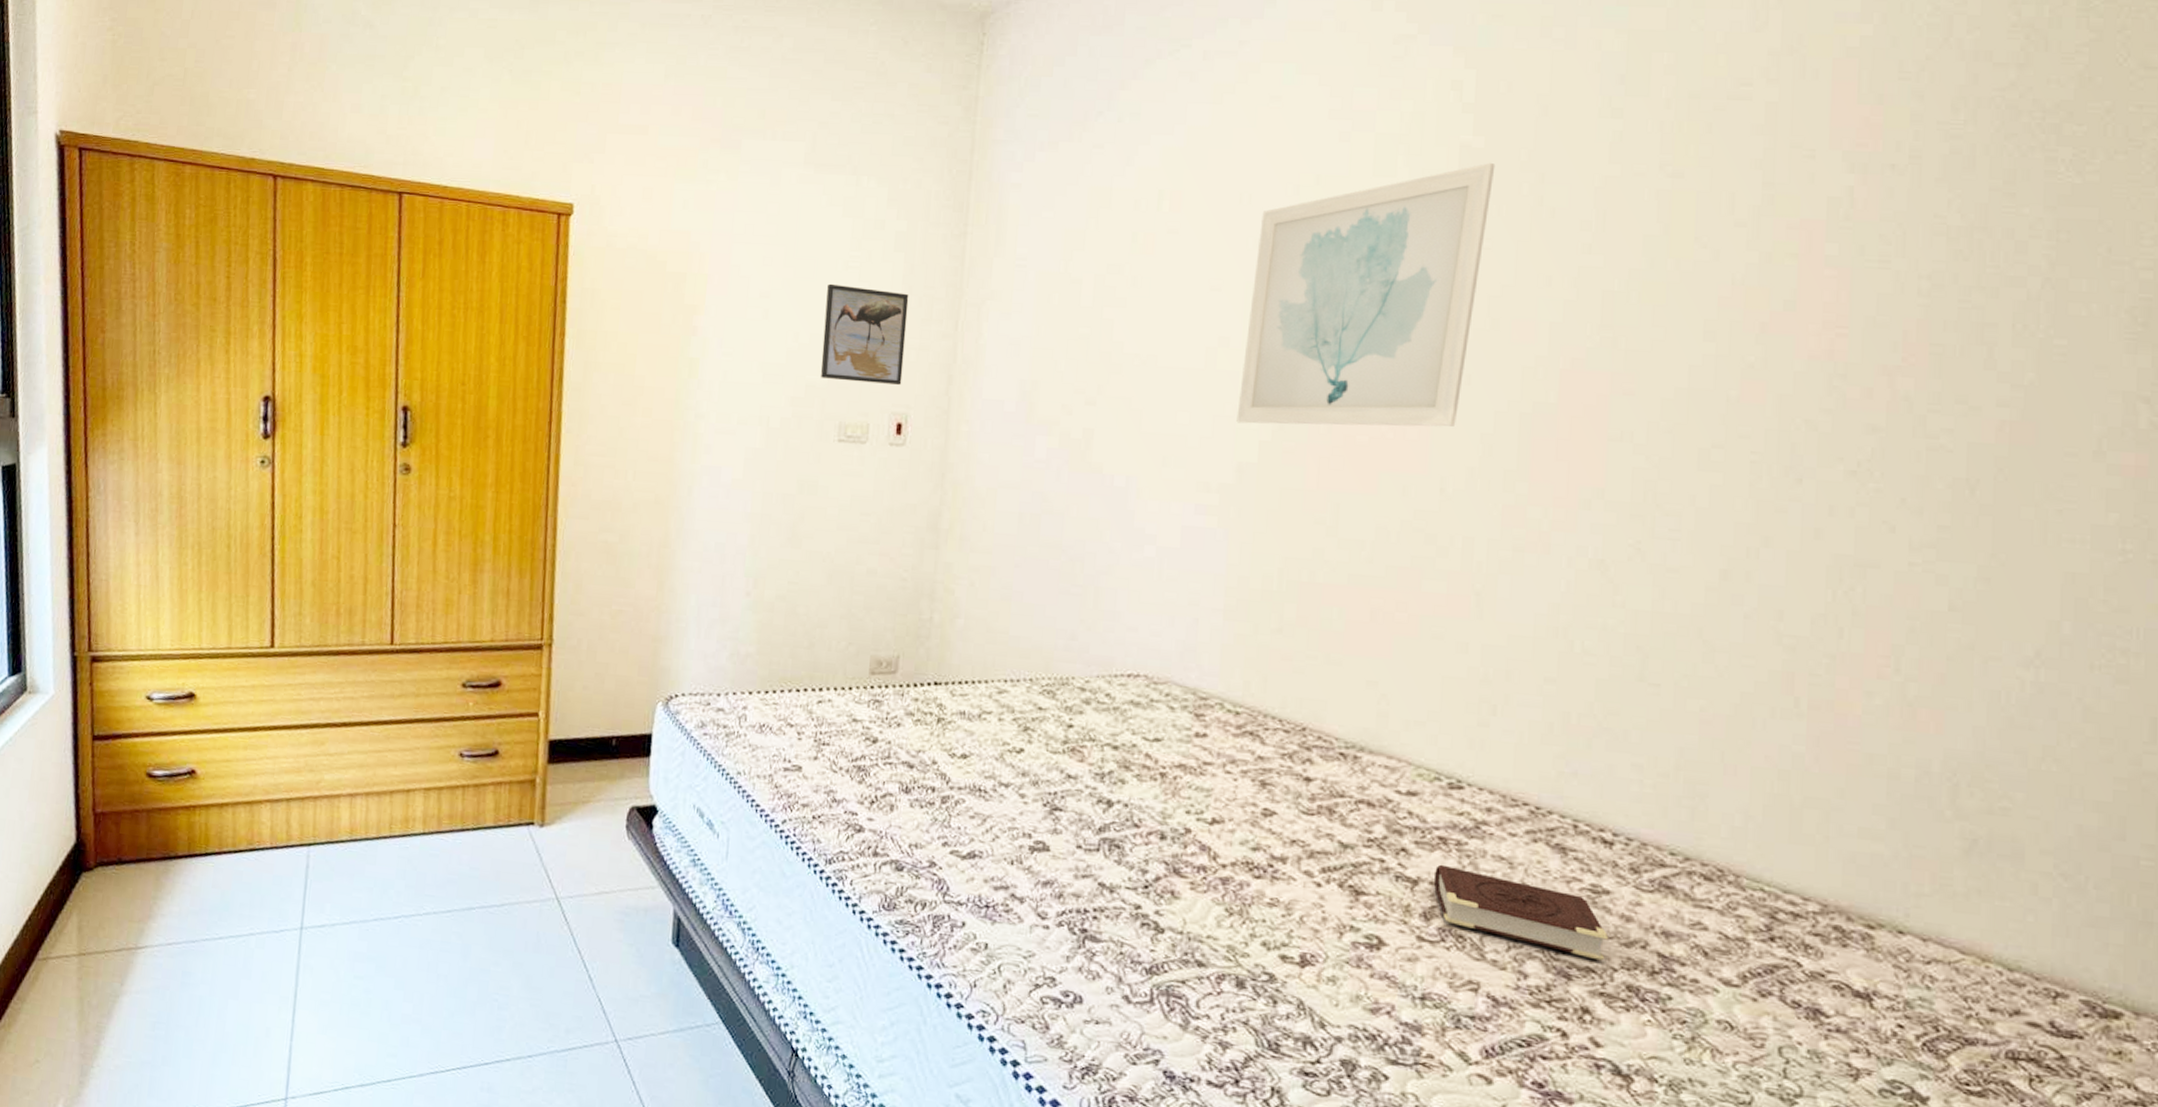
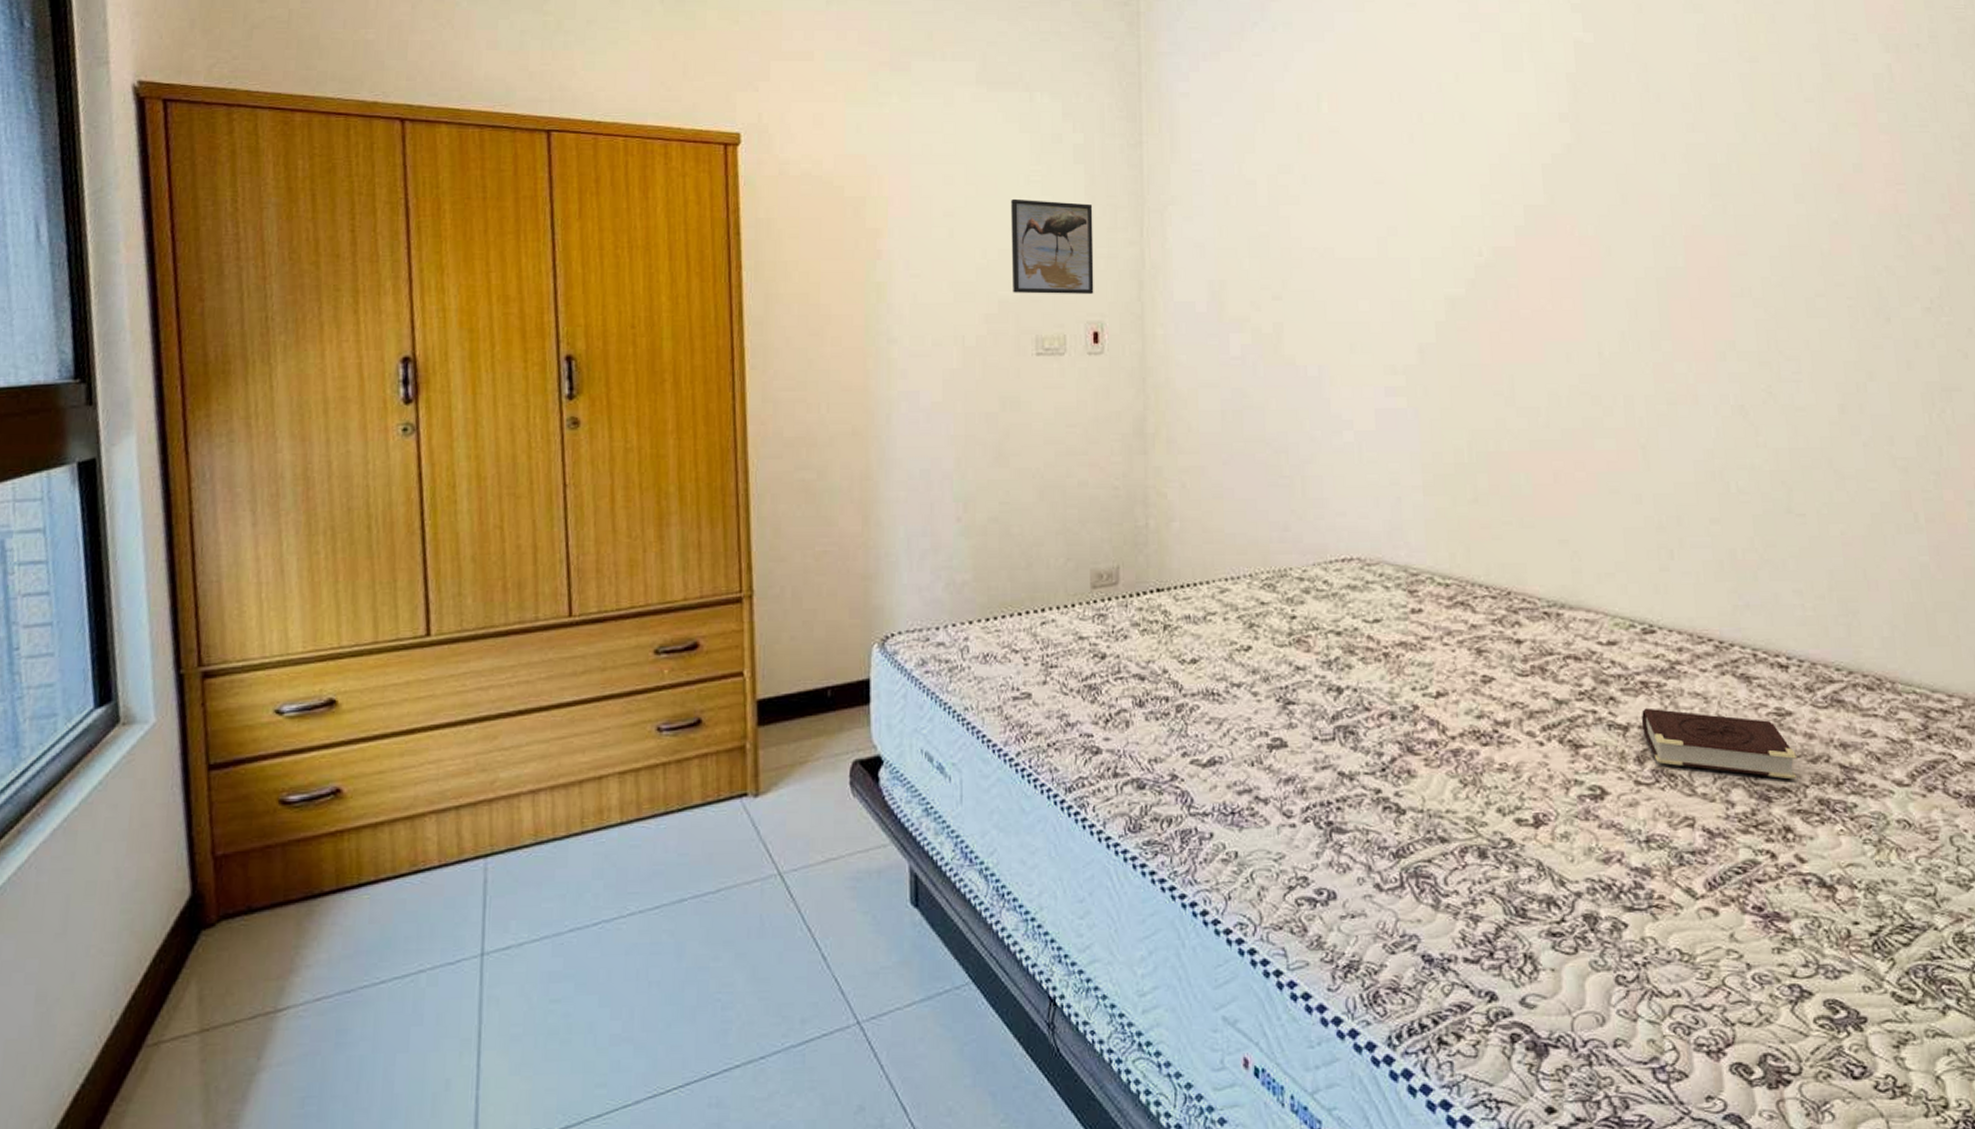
wall art: present [1236,162,1496,427] -> none [1412,55,1606,306]

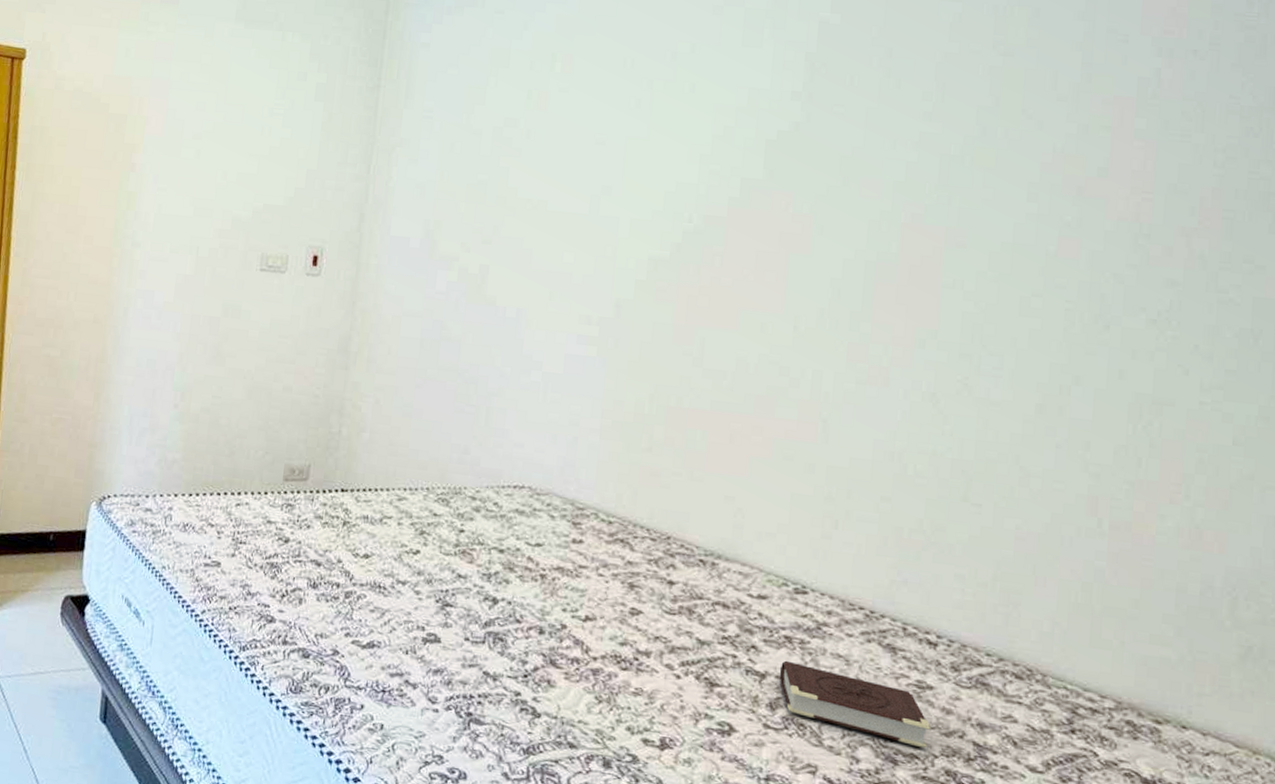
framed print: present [1011,198,1094,294] -> none [246,128,327,221]

